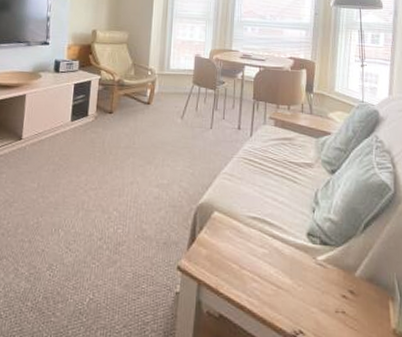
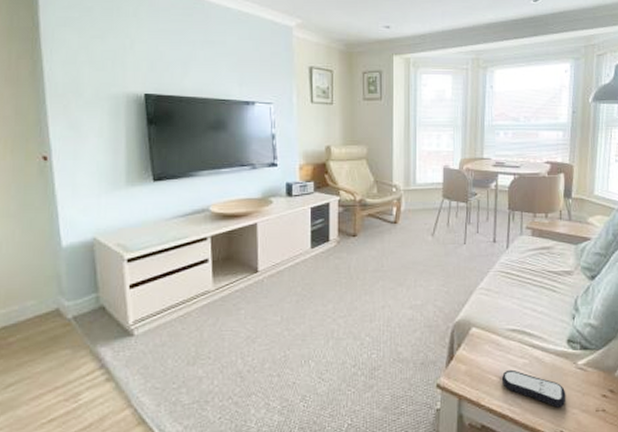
remote control: none [240,258,305,304] -> present [501,369,566,408]

